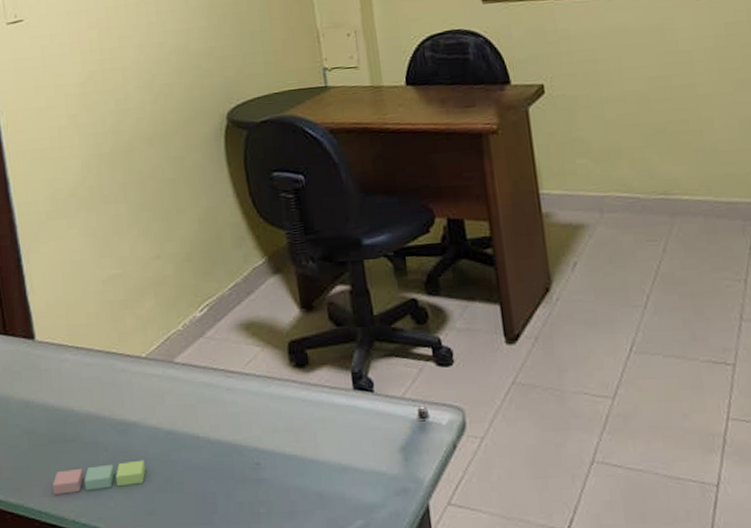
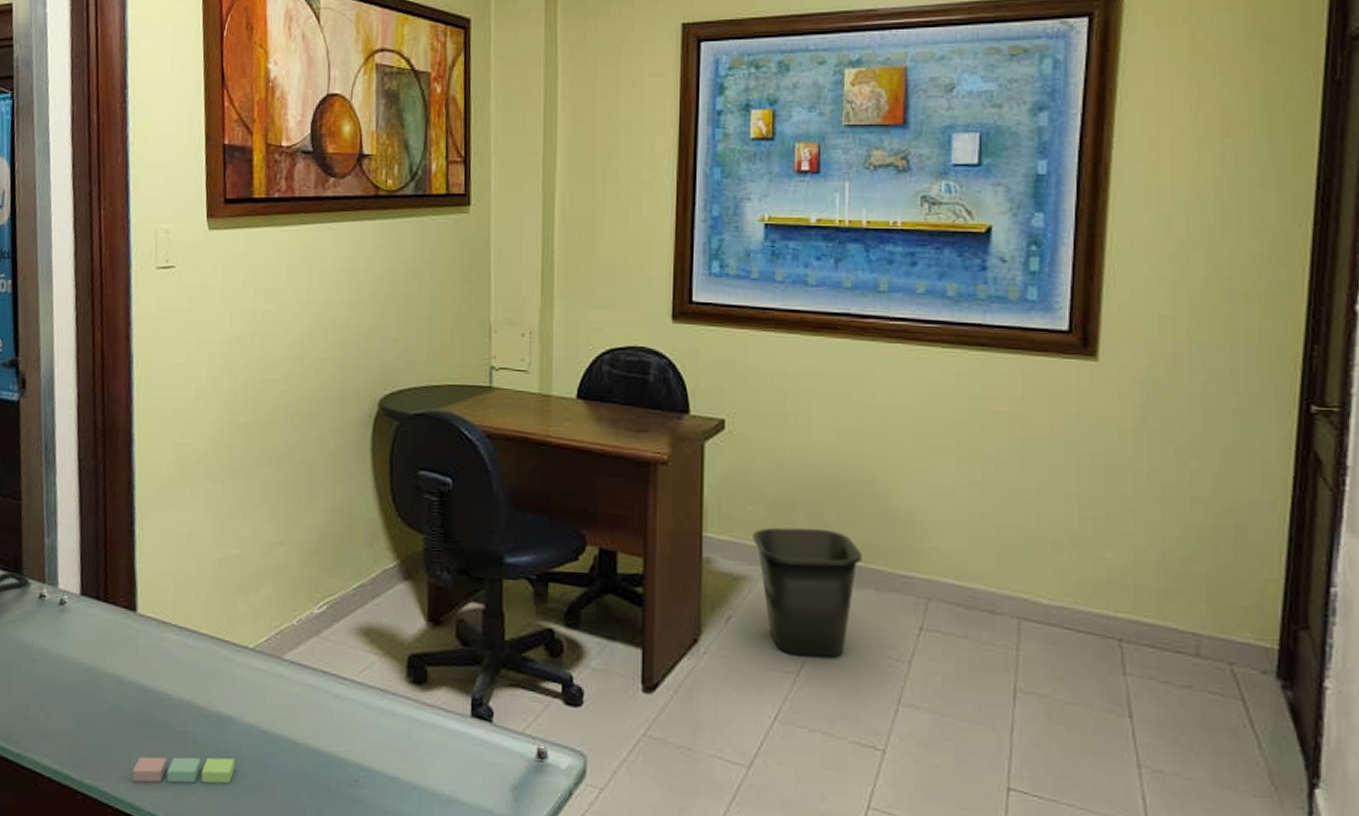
waste bin: none [584,170,688,290] -> present [753,527,862,658]

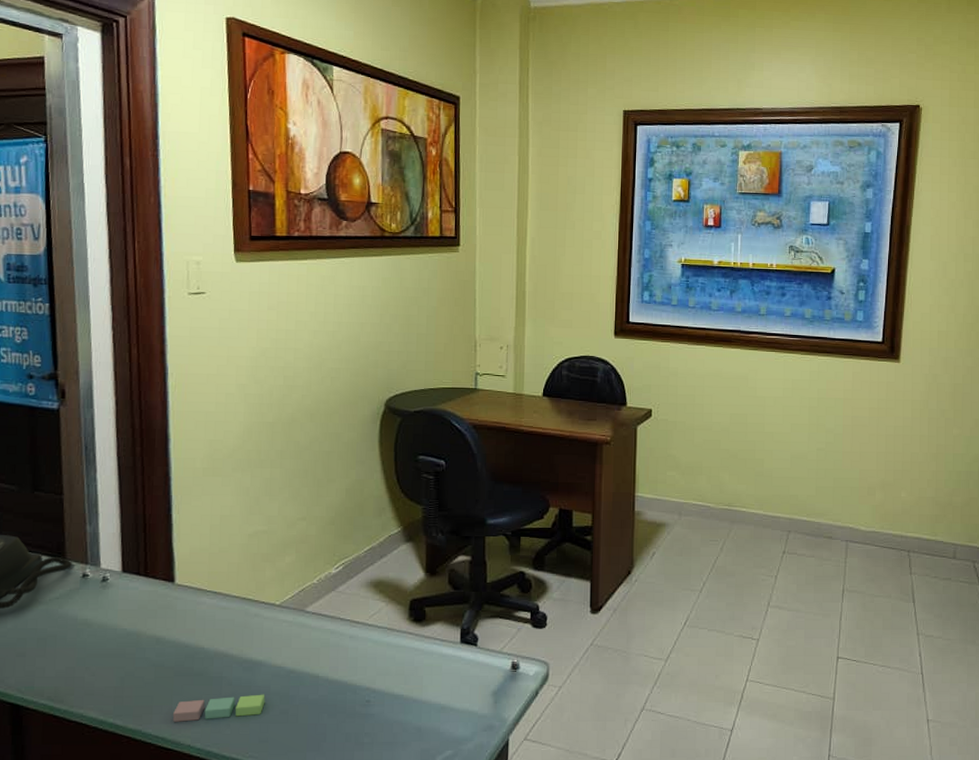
waste bin: present [753,527,862,658] -> none [671,486,746,578]

